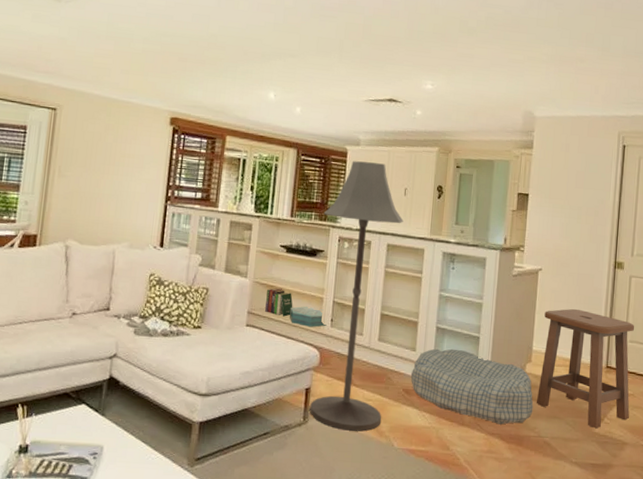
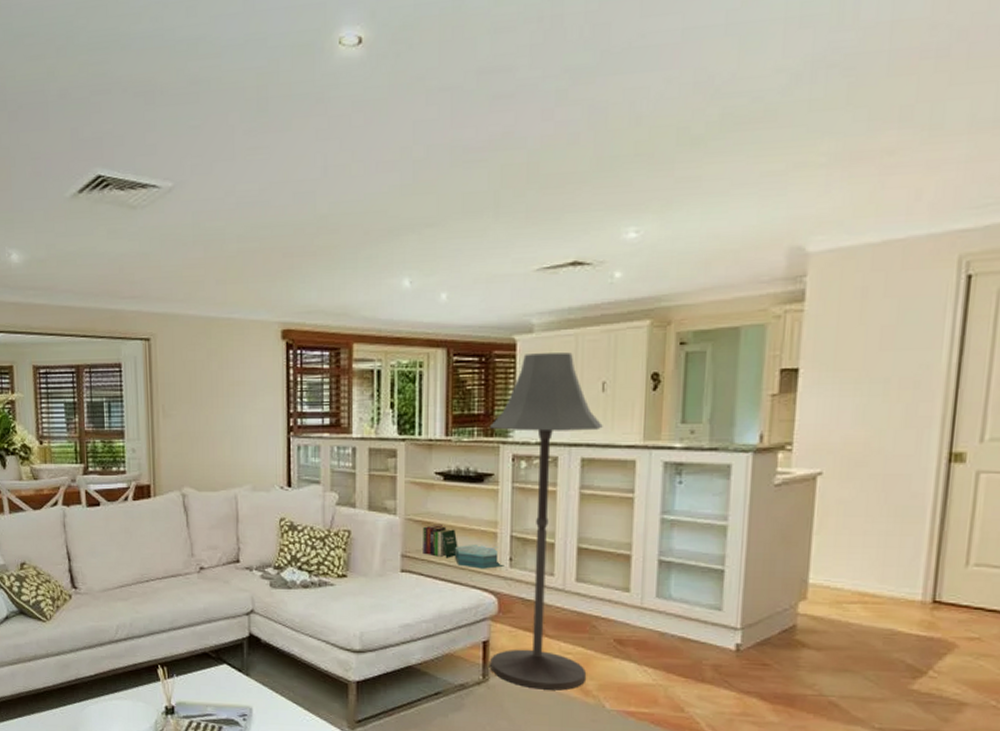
dog bed: present [410,348,534,425] -> none [624,586,811,681]
stool: present [536,308,635,429] -> none [815,524,985,685]

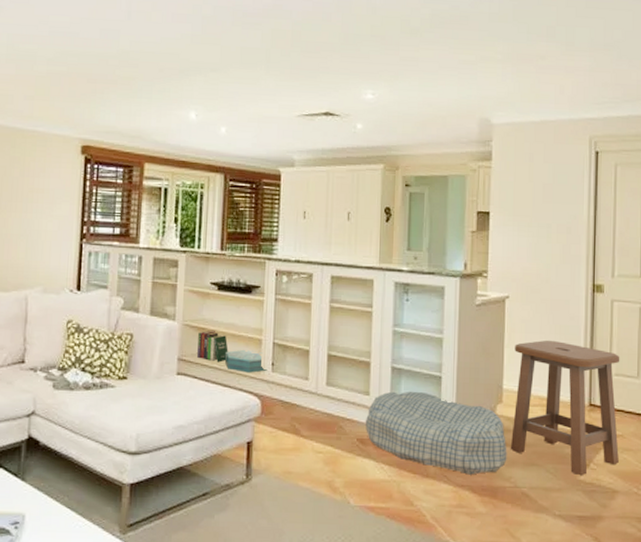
floor lamp: present [489,352,603,690] -> none [253,184,348,488]
dog bed: none [624,586,811,681] -> present [365,391,507,475]
stool: none [815,524,985,685] -> present [510,340,620,476]

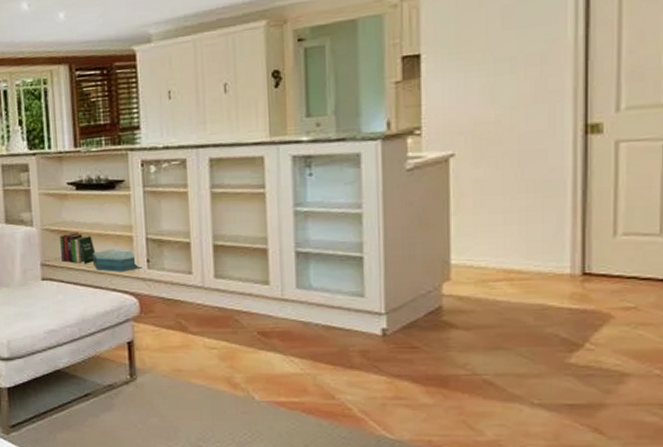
dog bed: present [365,391,507,475] -> none [266,276,460,364]
stool: present [510,340,620,476] -> none [464,200,631,358]

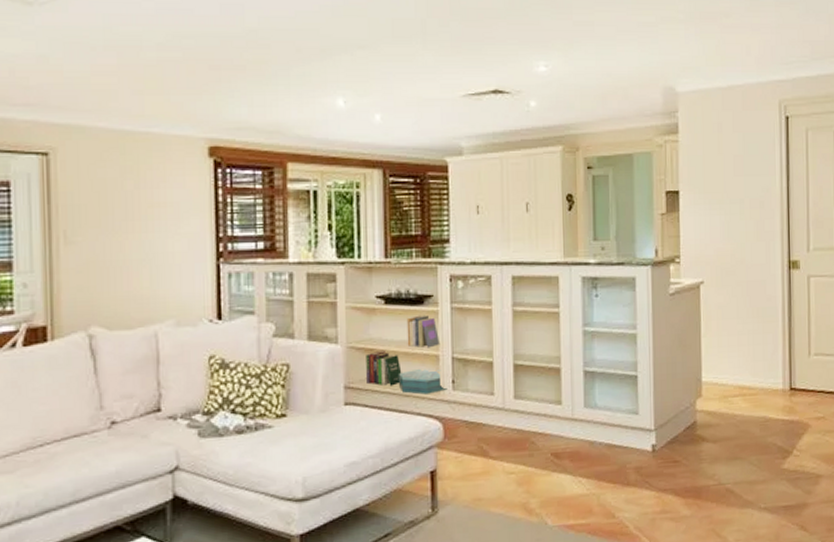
books: none [98,198,134,230] -> present [406,315,441,348]

